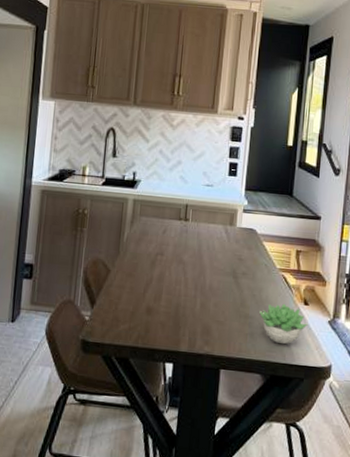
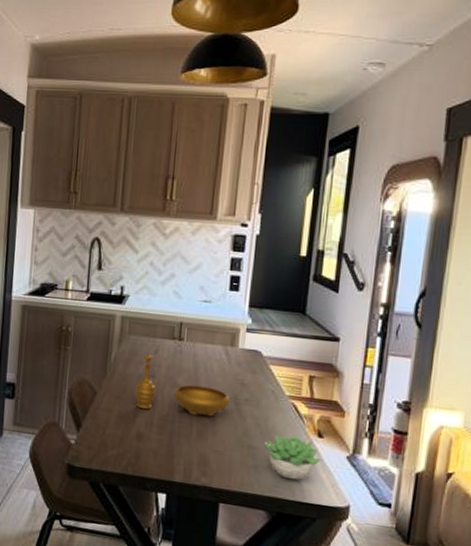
decorative bowl: none [145,234,229,290] -> present [135,354,230,417]

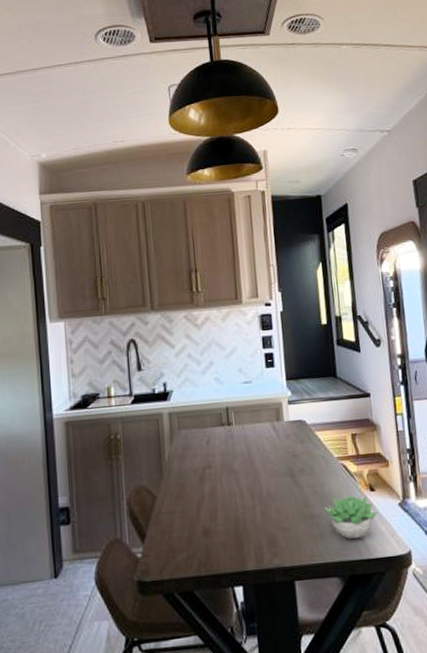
decorative bowl: present [135,354,230,417] -> none [194,446,286,503]

